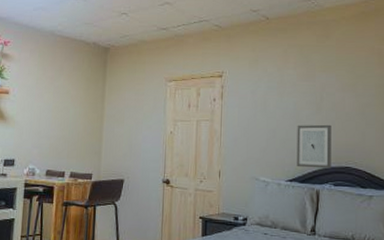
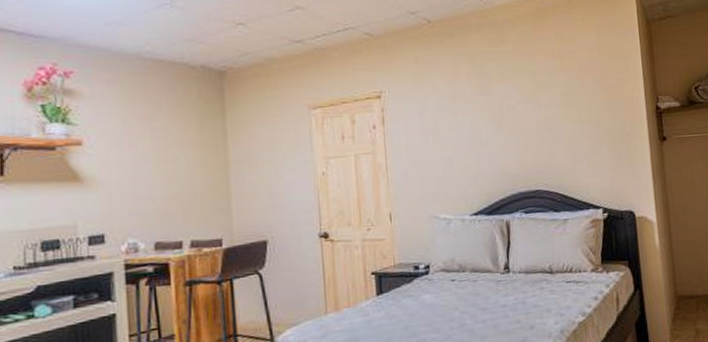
wall art: present [296,124,331,169] -> none [477,143,520,198]

